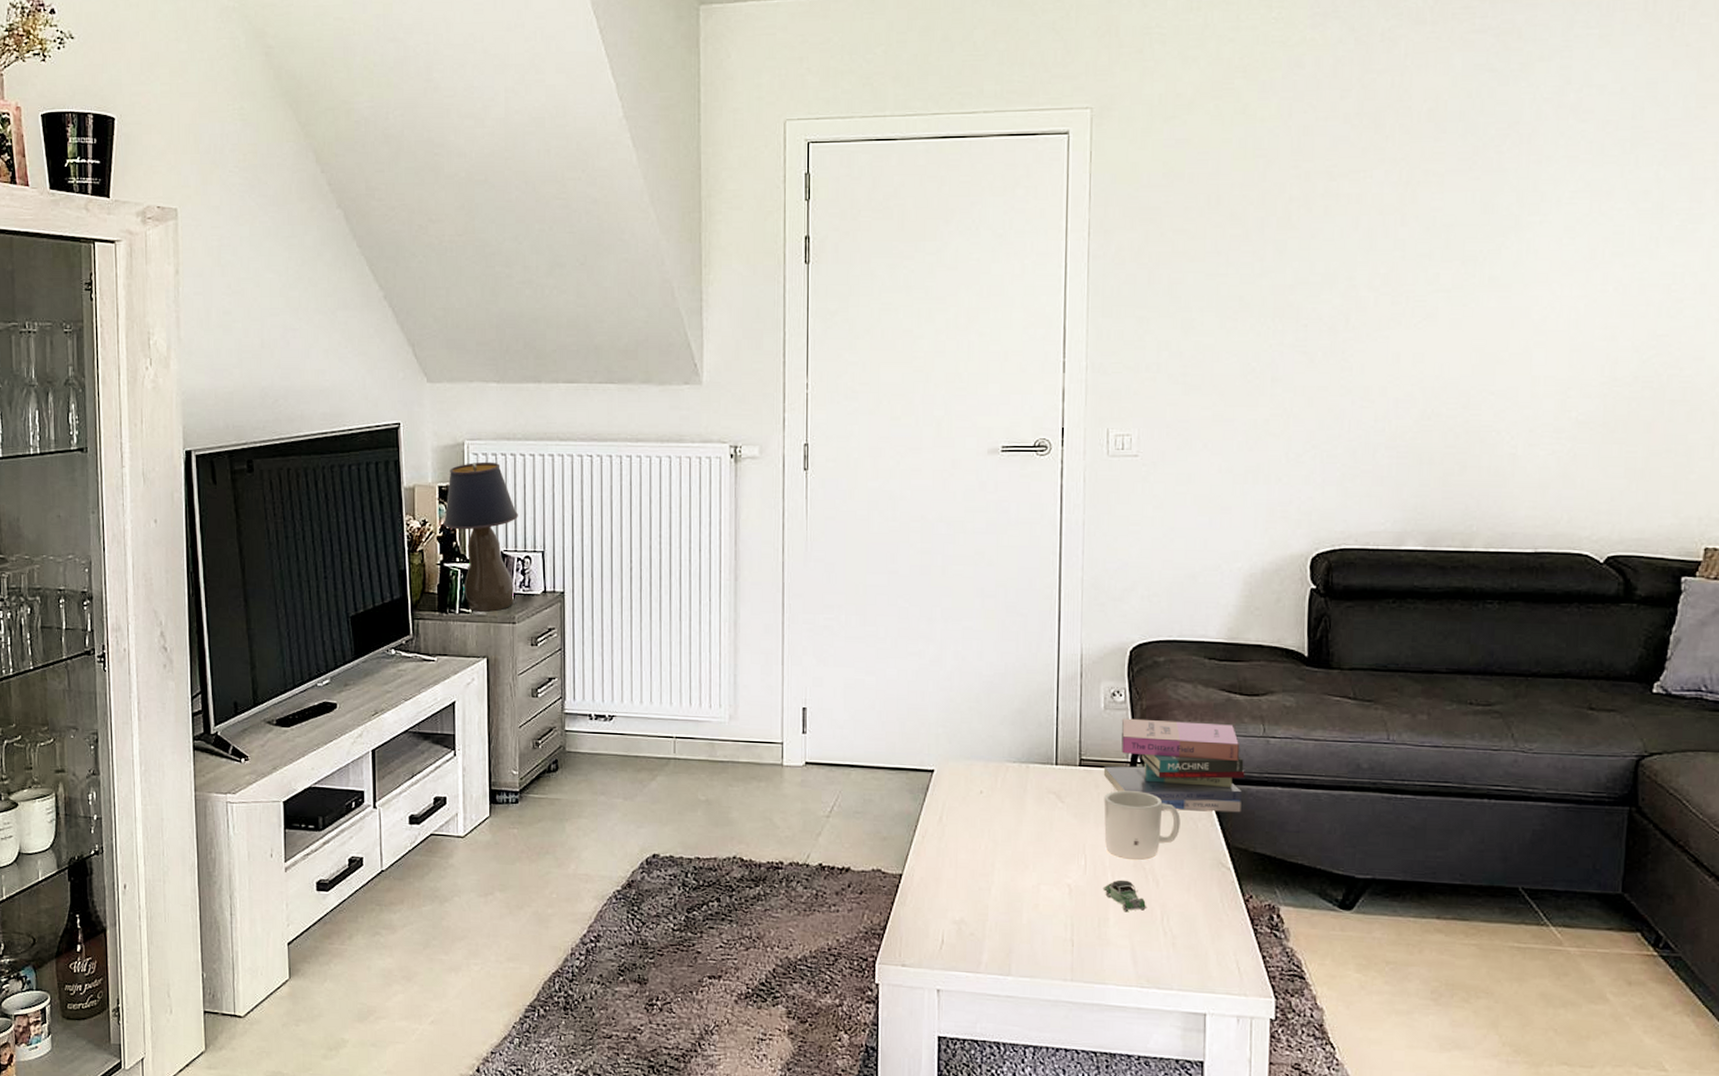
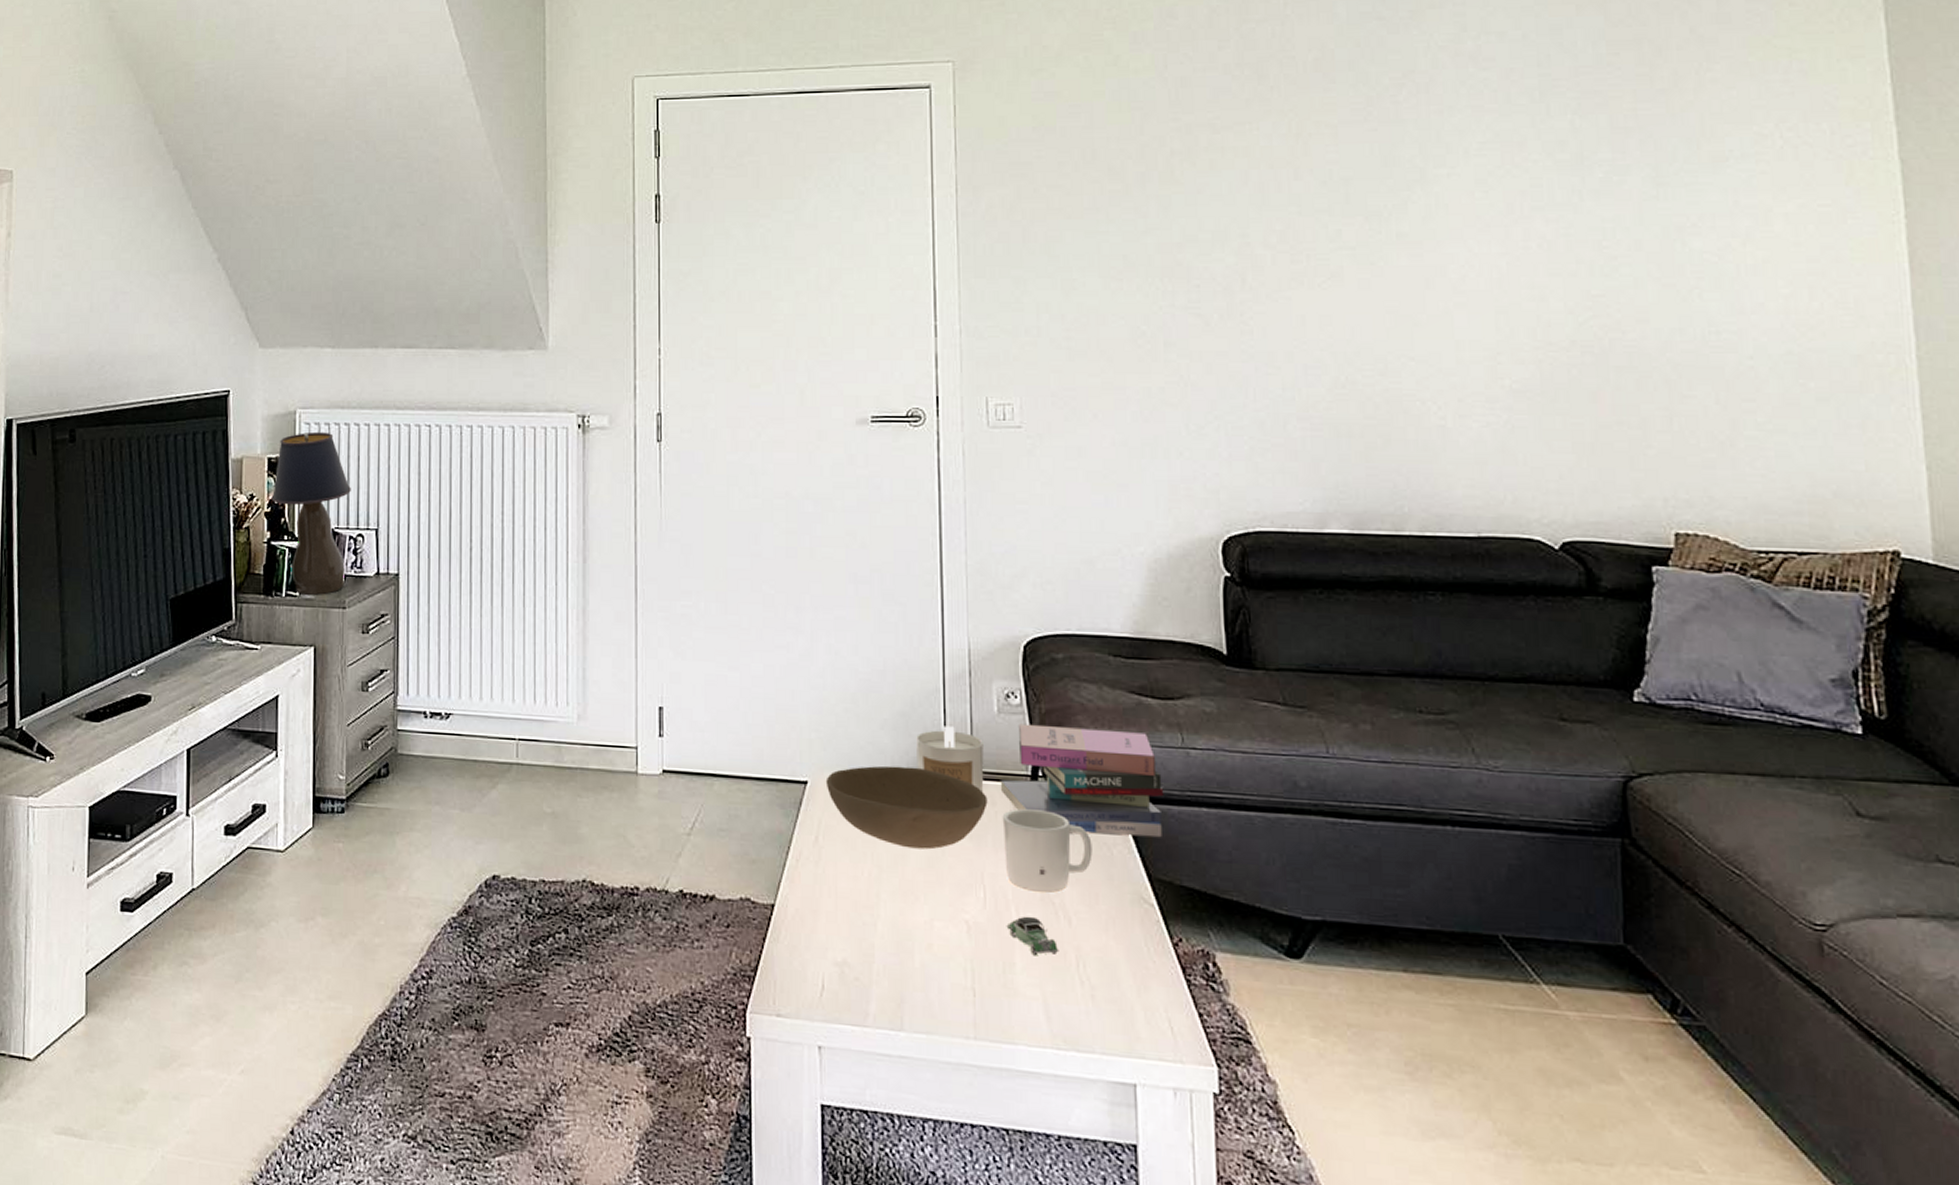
bowl: none [950,755,1092,826] -> present [825,765,988,850]
candle: none [1030,721,1090,777] -> present [915,726,984,793]

